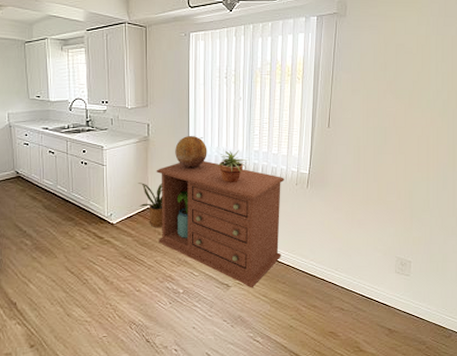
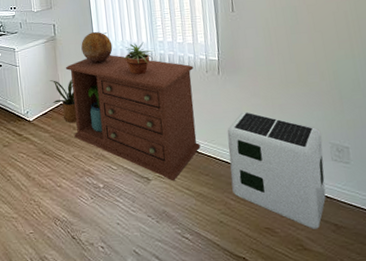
air purifier: none [305,225,390,333] -> present [227,111,326,229]

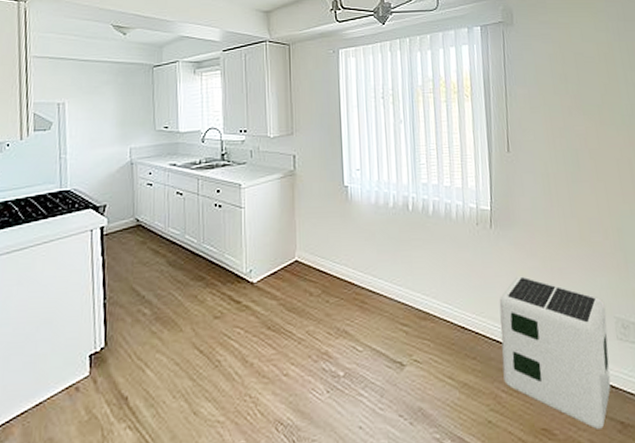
house plant: present [49,79,77,123] -> none [283,228,316,286]
dresser: present [65,55,201,182] -> none [304,198,467,367]
decorative sphere: present [81,31,113,63] -> none [327,167,366,208]
potted plant: present [121,42,155,75] -> none [375,183,418,226]

